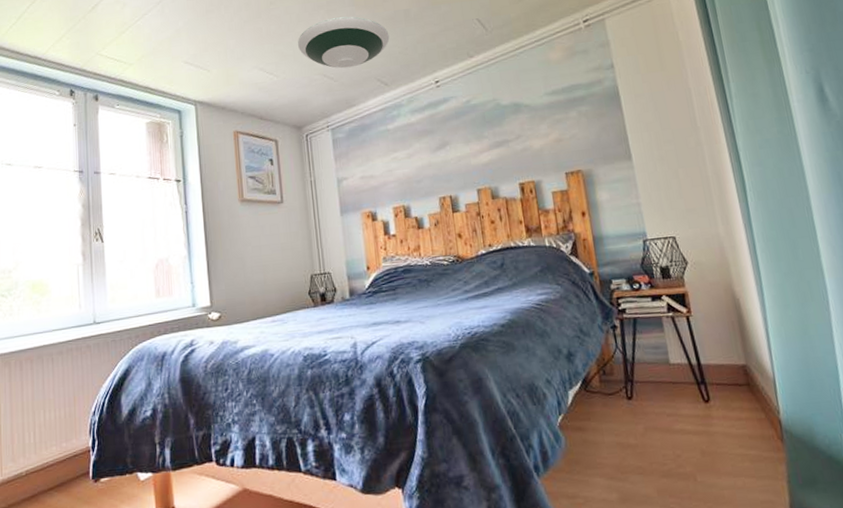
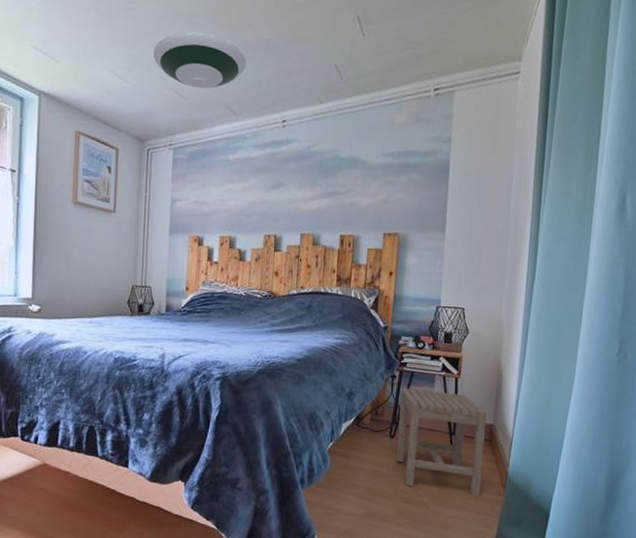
stool: none [627,334,755,458] -> present [396,387,487,497]

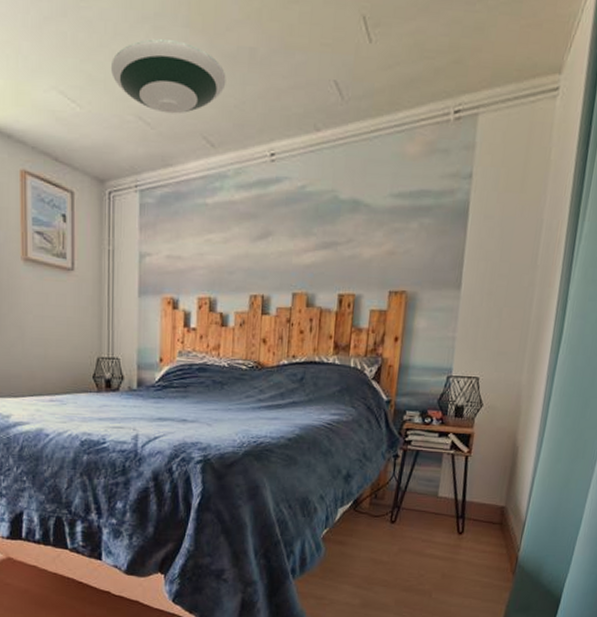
stool: present [396,387,487,497] -> none [396,468,498,584]

